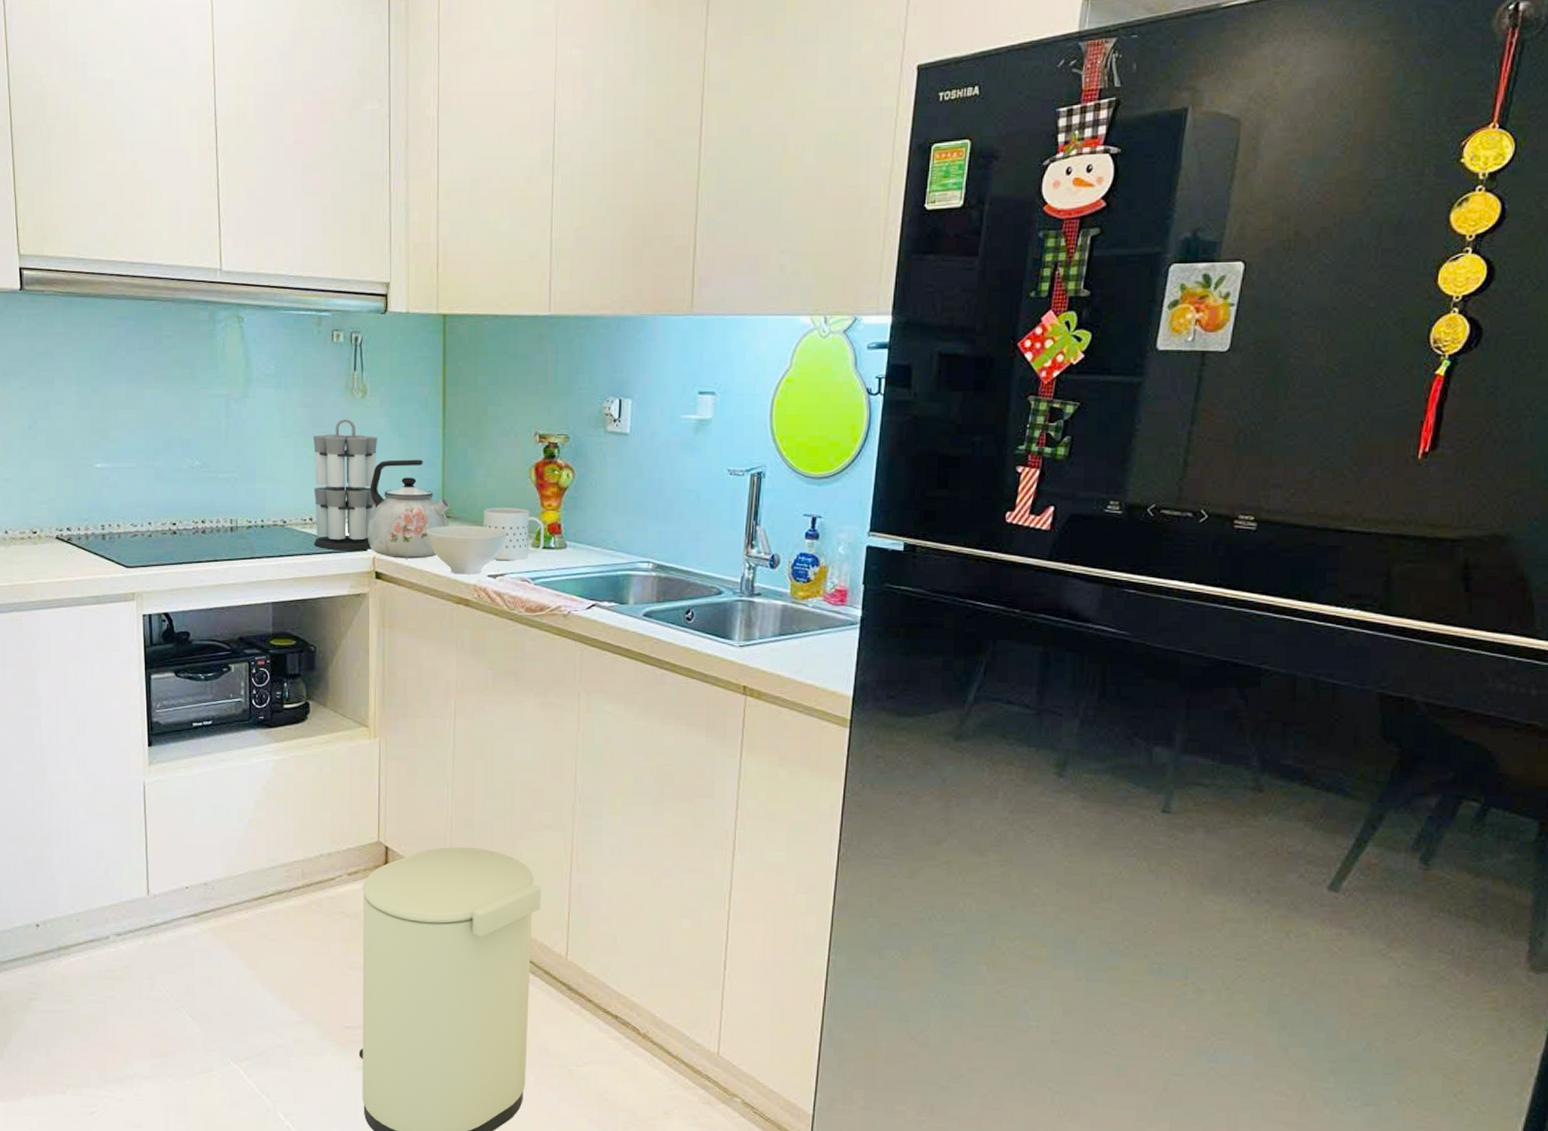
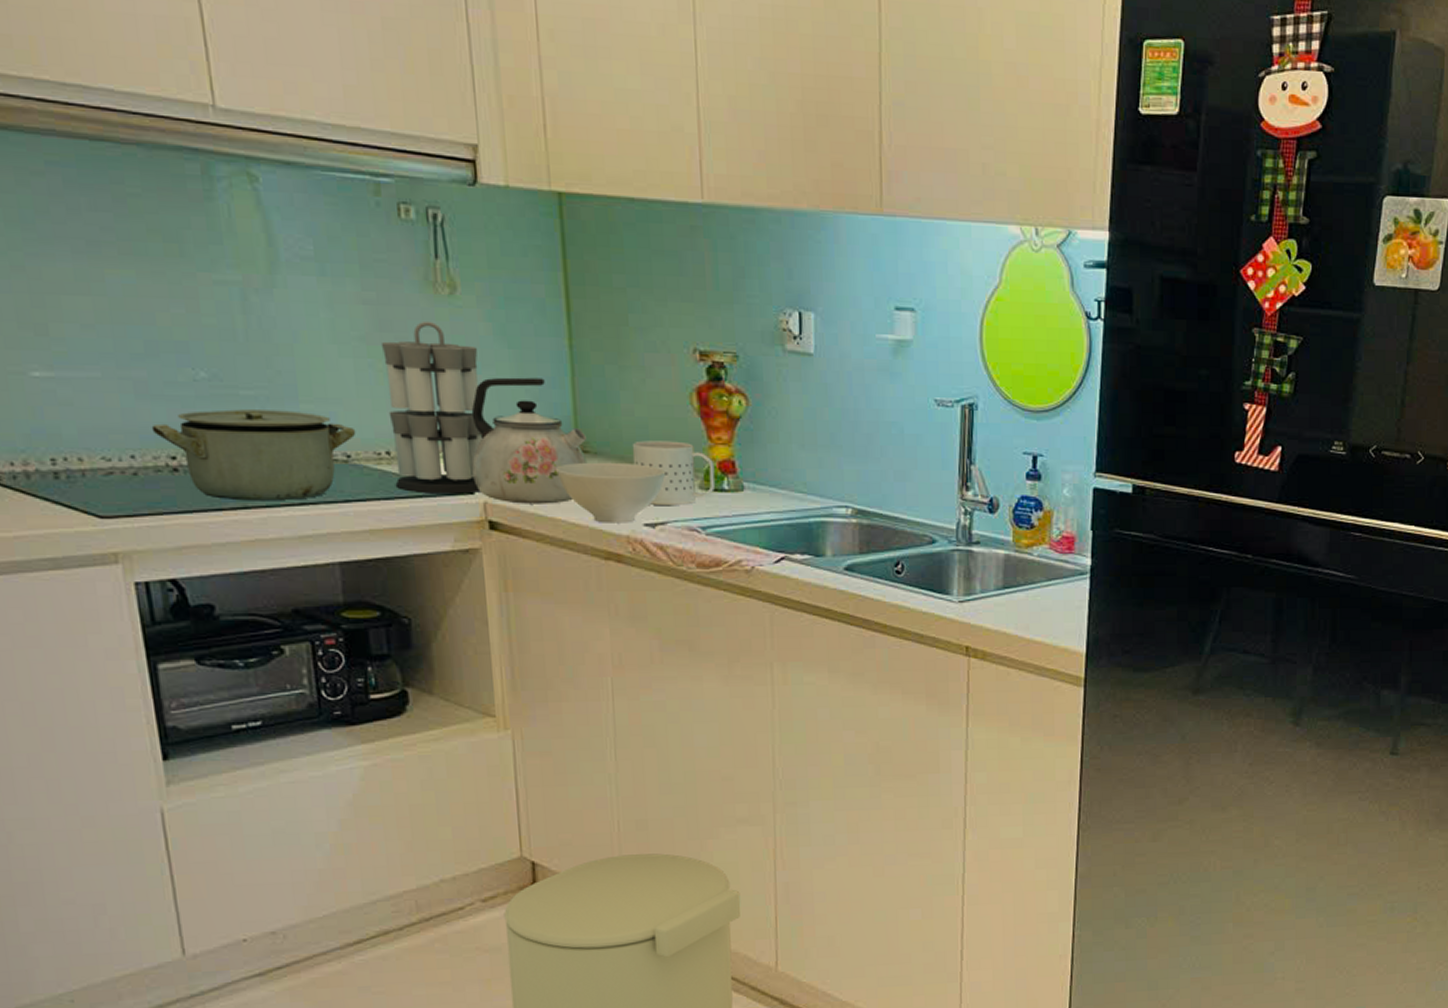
cooking pot: none [163,488,291,556] -> present [151,409,357,501]

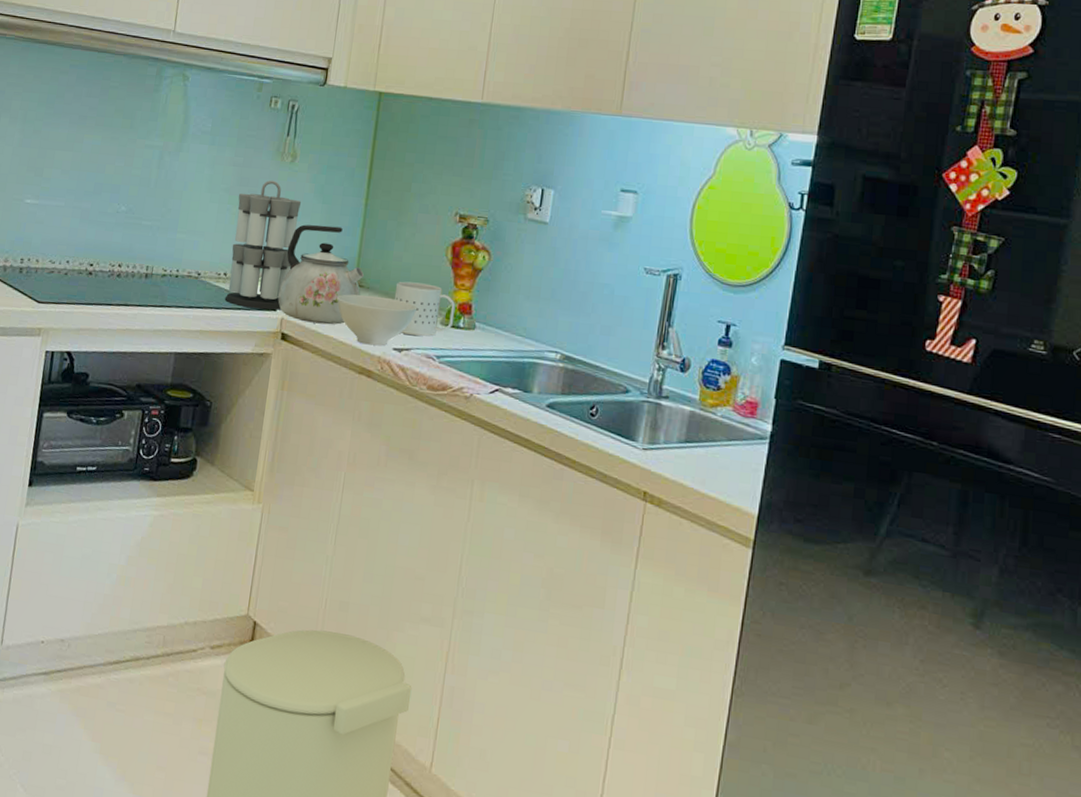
cooking pot: present [151,409,357,501] -> none [83,233,208,302]

